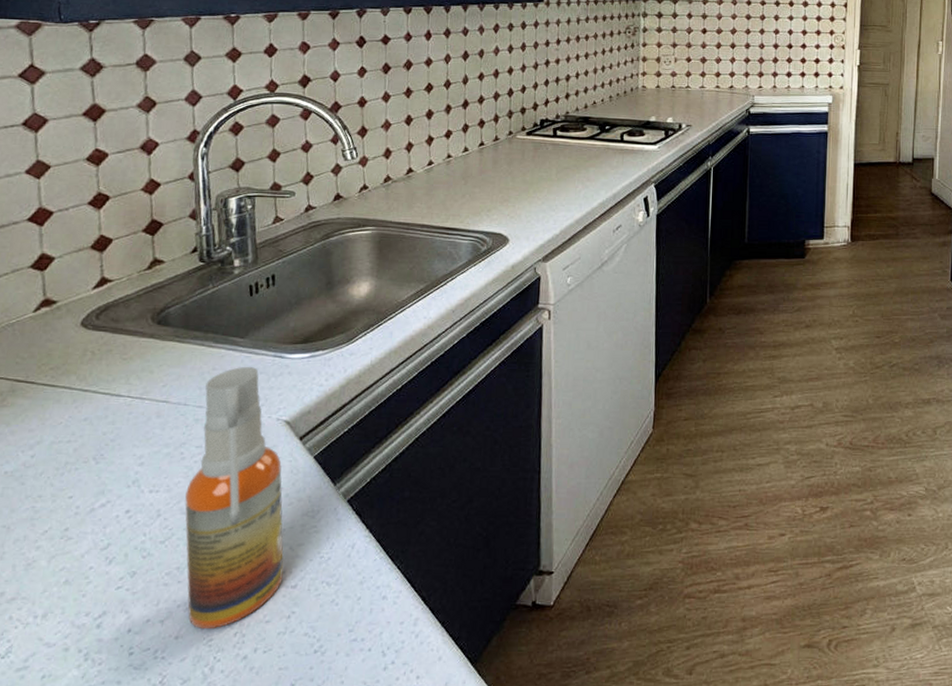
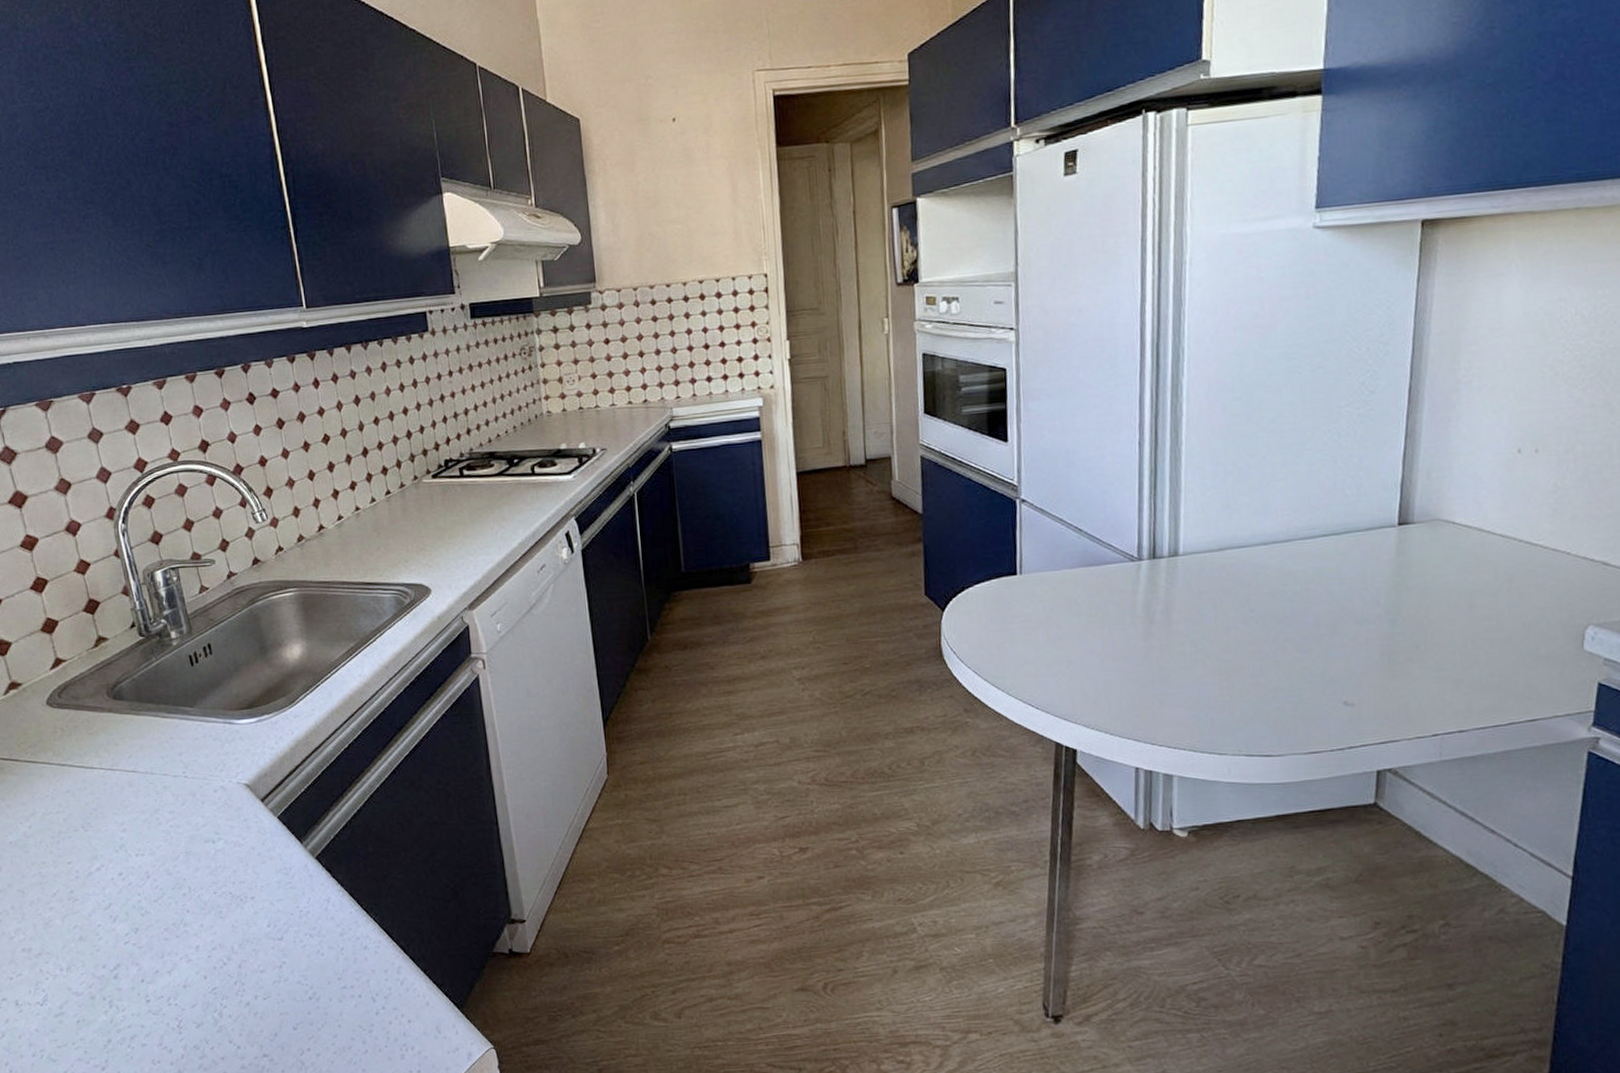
spray bottle: present [184,367,284,628] -> none [167,734,269,978]

